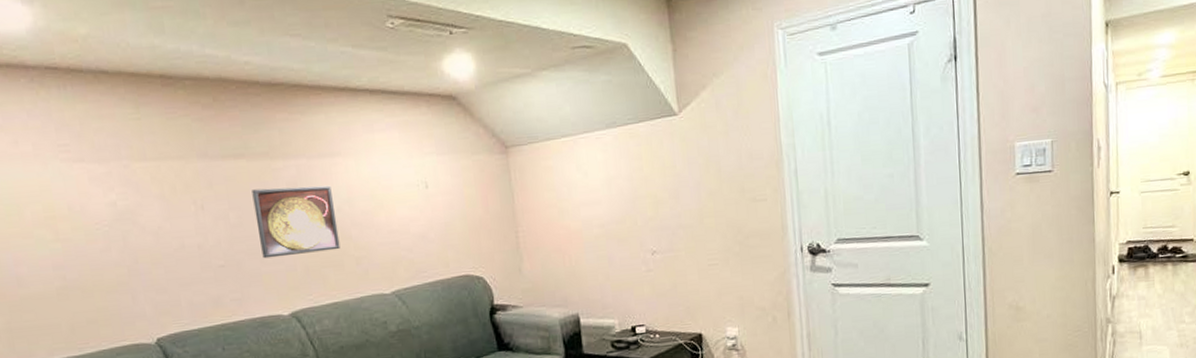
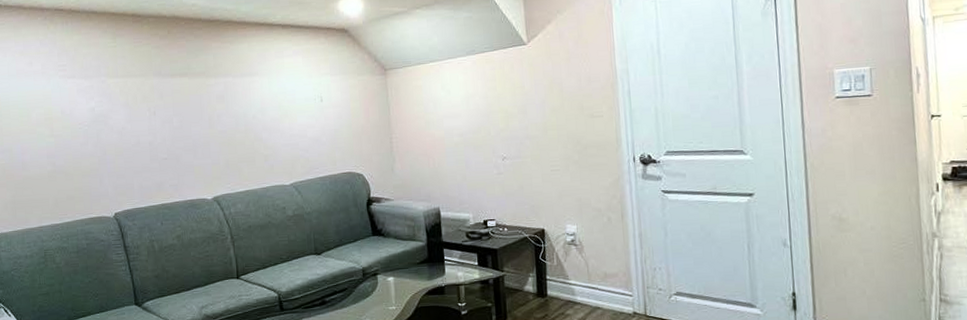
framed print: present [252,185,341,259] -> none [191,98,253,154]

